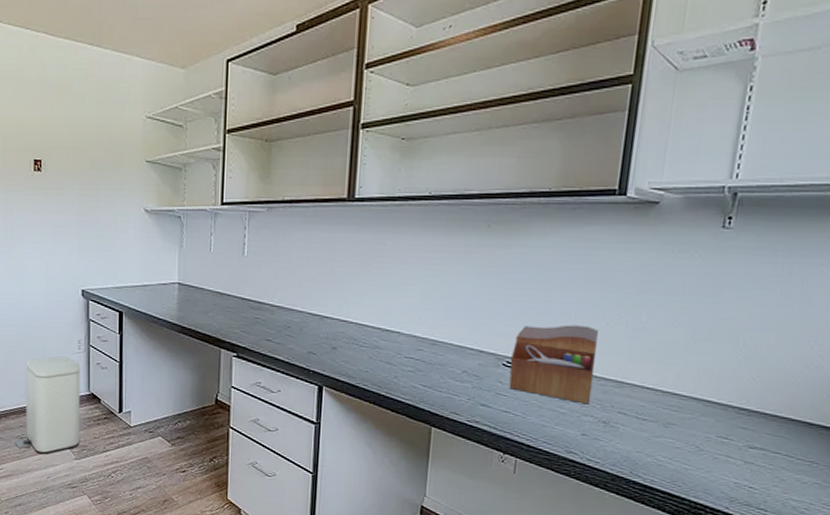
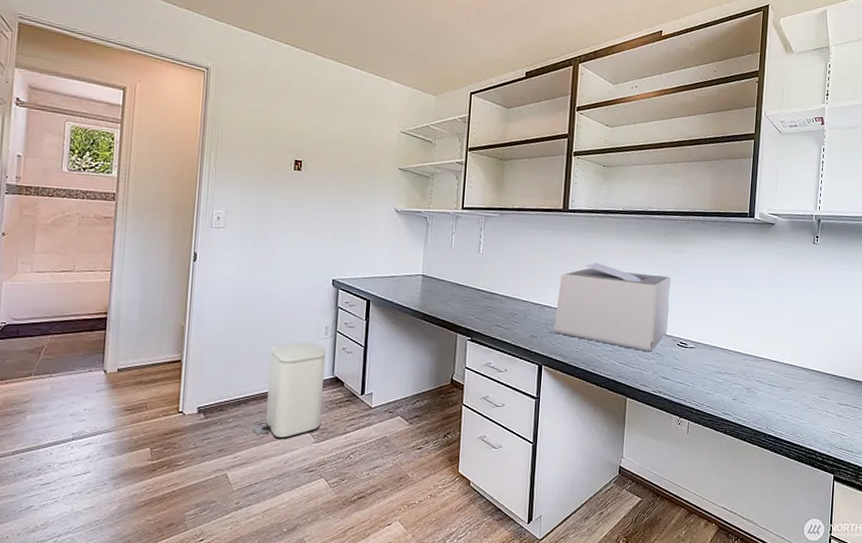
printer: none [336,263,495,373] -> present [553,262,670,352]
sewing box: present [509,325,598,405] -> none [682,313,741,375]

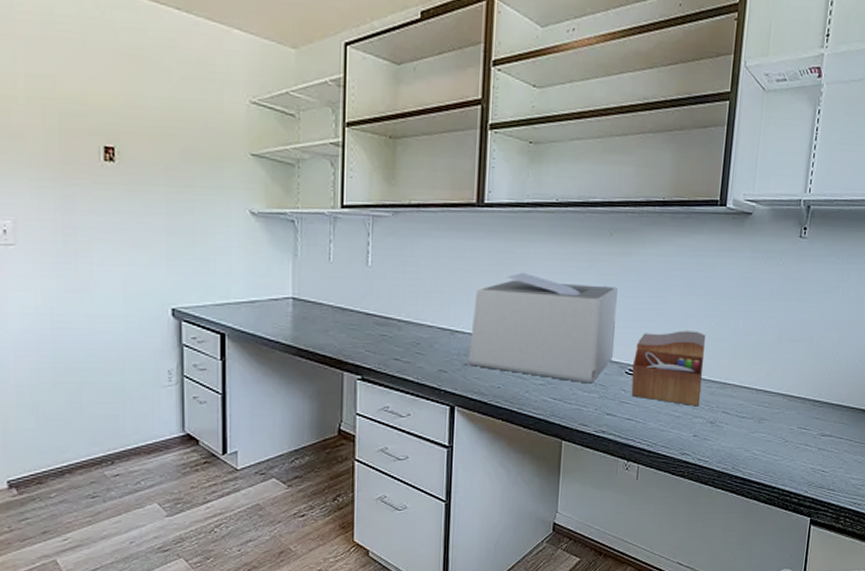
pedal bin: present [253,342,326,440] -> none [84,392,173,516]
sewing box: none [682,313,741,375] -> present [631,331,705,407]

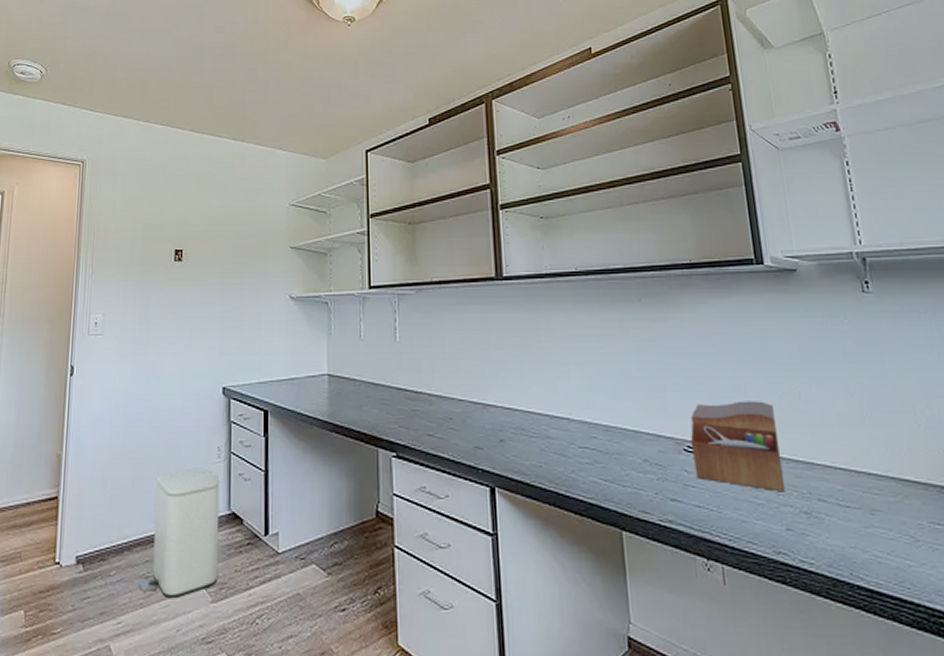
pedal bin: none [84,392,173,516] -> present [138,468,220,599]
printer: present [468,272,618,384] -> none [504,342,665,463]

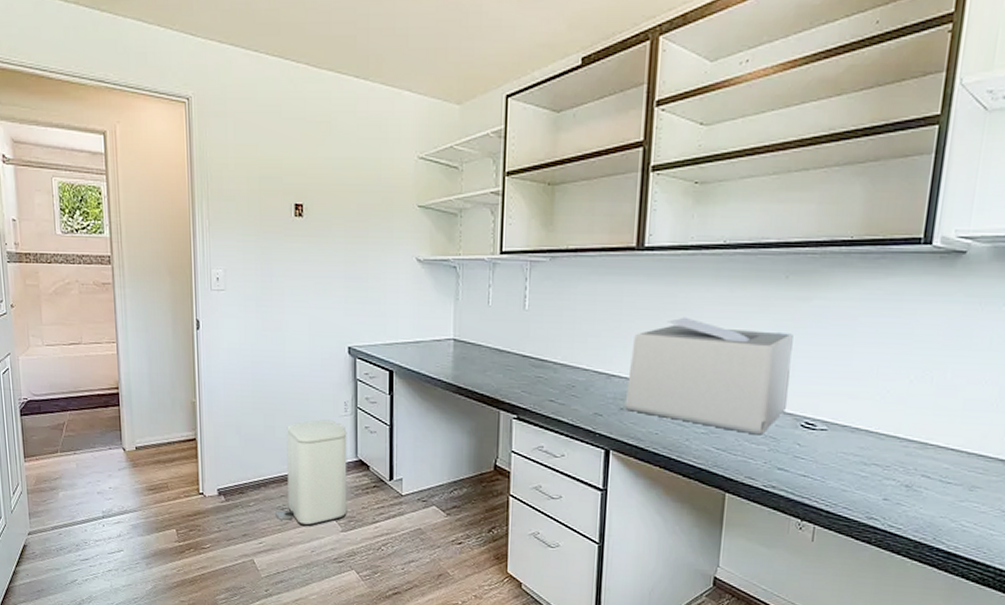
printer: none [504,342,665,463] -> present [624,317,793,435]
sewing box: present [690,401,786,492] -> none [807,382,901,468]

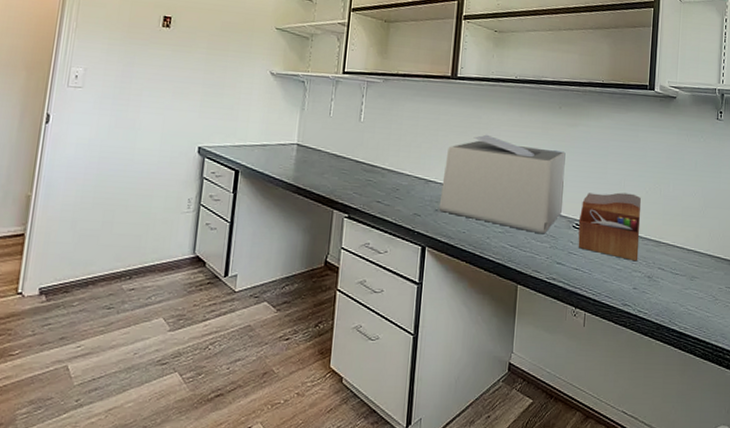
pedal bin: present [275,419,347,527] -> none [100,215,188,328]
sewing box: none [807,382,901,468] -> present [578,192,641,262]

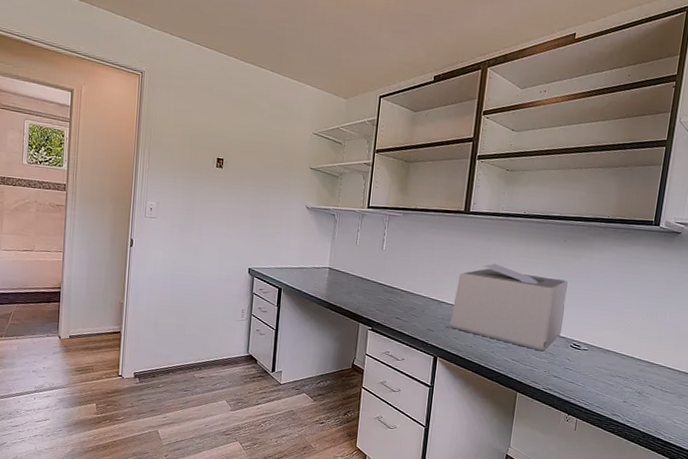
sewing box: present [578,192,641,262] -> none [574,317,637,379]

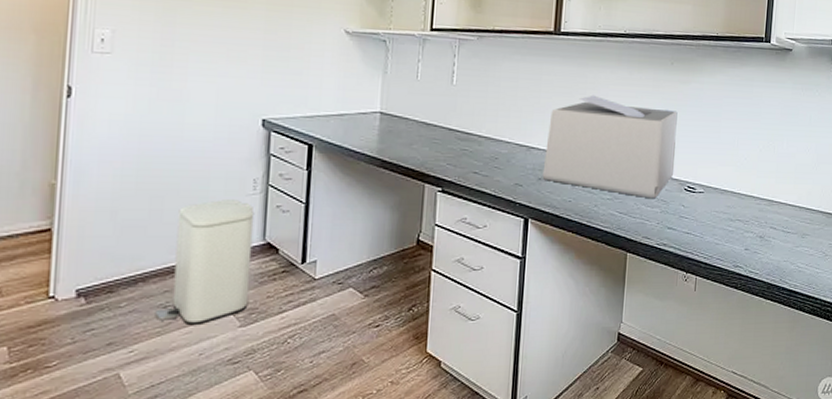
pedal bin: none [179,322,242,406] -> present [155,200,255,326]

